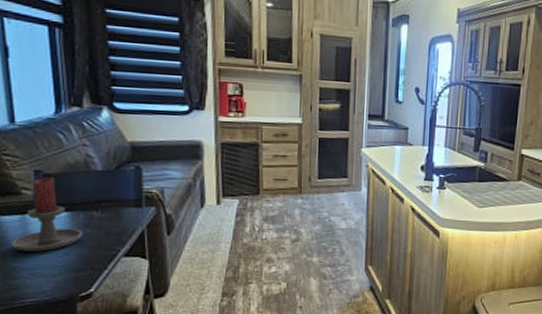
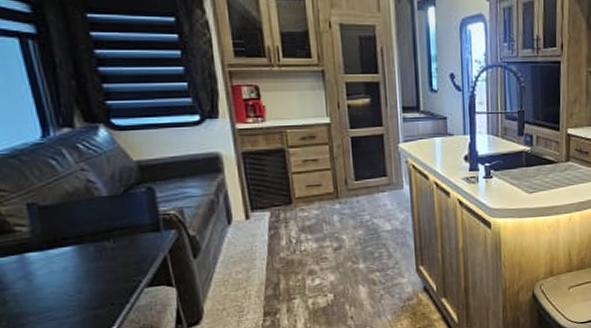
candle holder: present [11,177,83,252] -> none [11,210,95,295]

